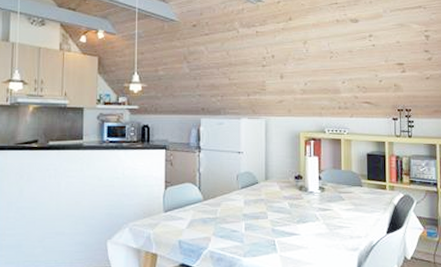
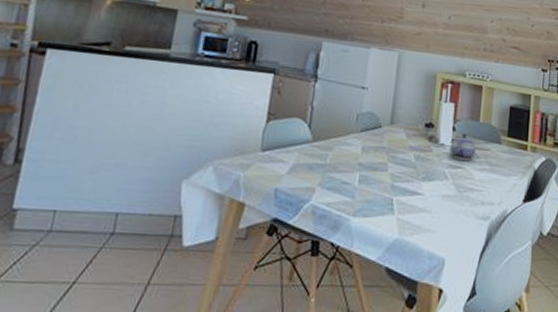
teapot: none [318,181,340,203] -> present [449,133,476,161]

